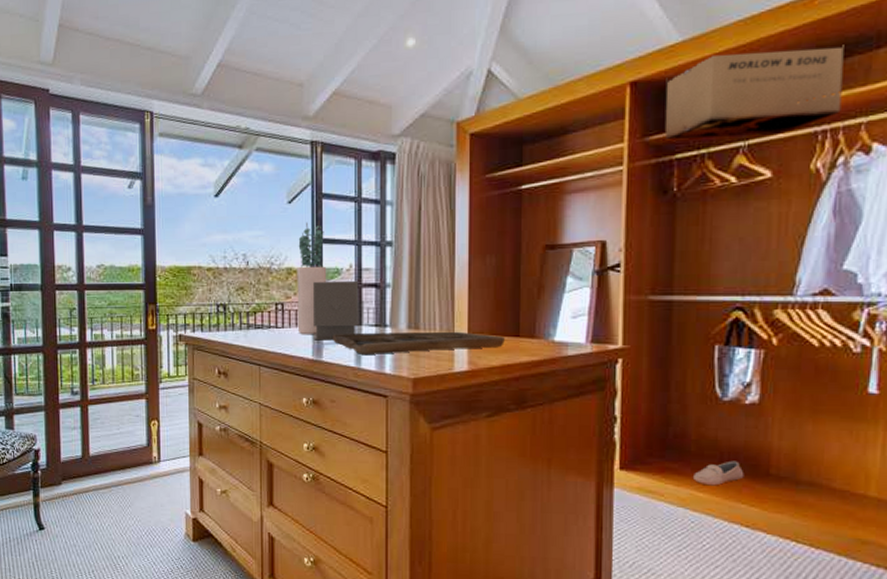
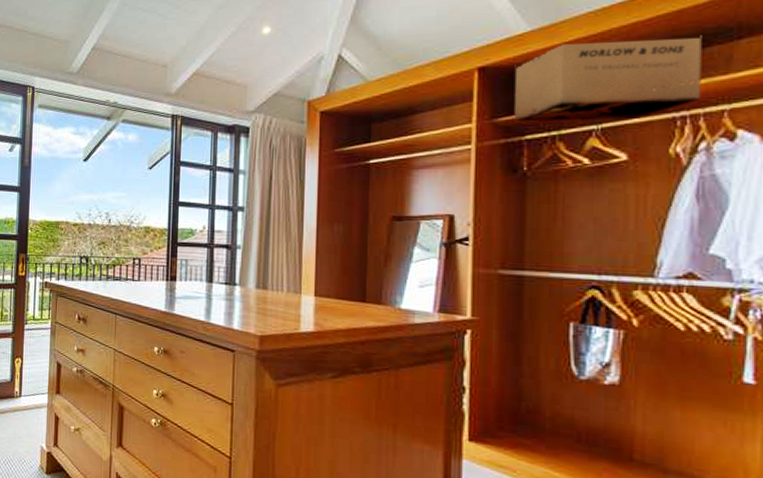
vase: present [297,220,327,335] -> none [152,185,182,289]
jewelry box: present [313,280,359,341] -> none [167,240,211,295]
decorative tray: present [333,331,505,354] -> none [185,289,351,312]
loafer: present [694,460,744,486] -> none [549,442,605,467]

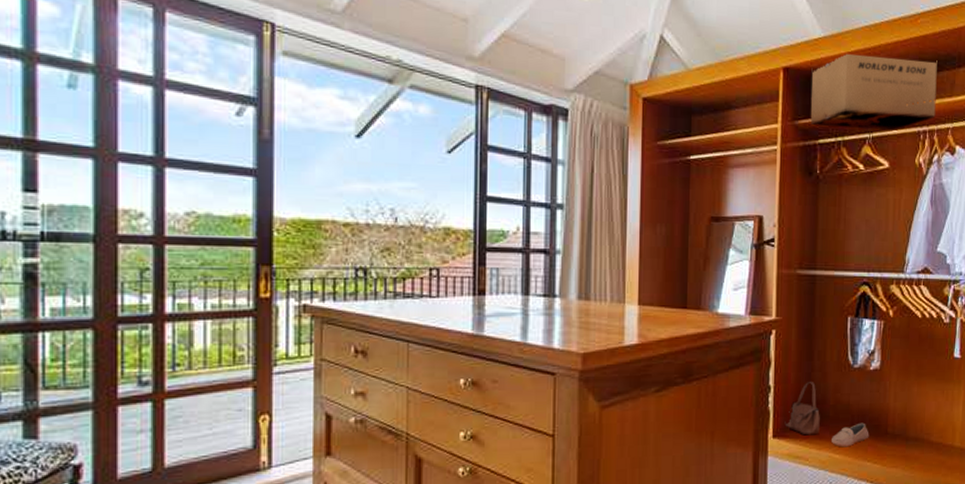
handbag: none [484,388,532,447] -> present [784,382,820,435]
loafer: none [549,442,605,467] -> present [832,422,869,447]

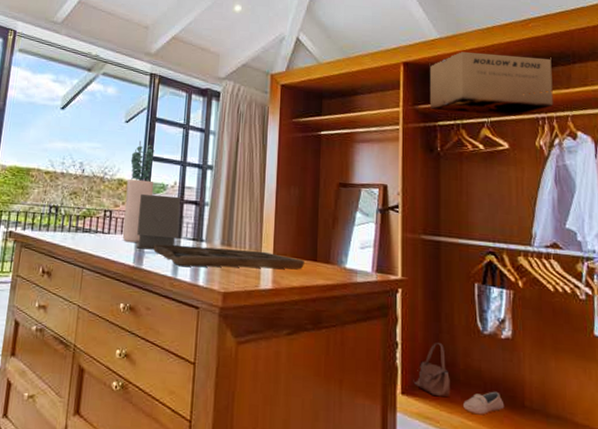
vase: none [455,175,491,306] -> present [122,140,155,244]
jewelry box: none [474,244,527,312] -> present [136,194,181,250]
decorative tray: none [496,302,673,328] -> present [153,244,304,270]

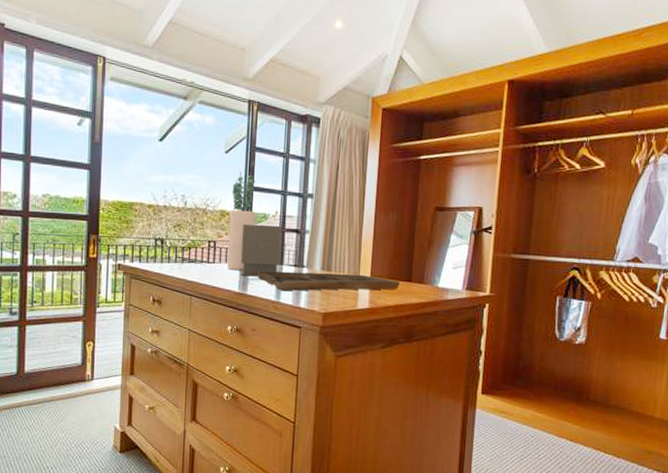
handbag: present [413,343,450,398] -> none [493,350,526,395]
box: present [429,51,554,116] -> none [531,66,660,134]
loafer: present [463,391,505,415] -> none [535,388,572,408]

